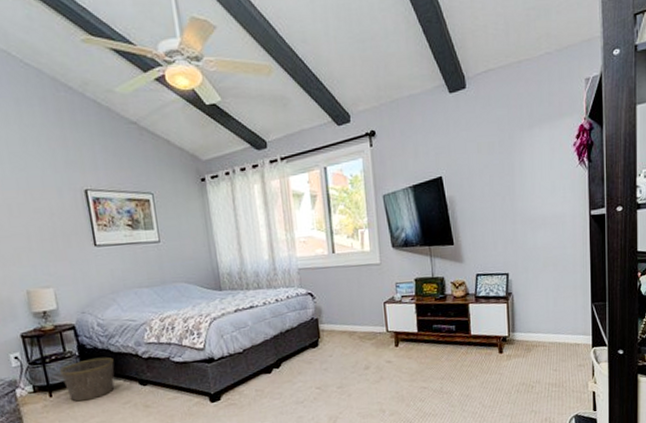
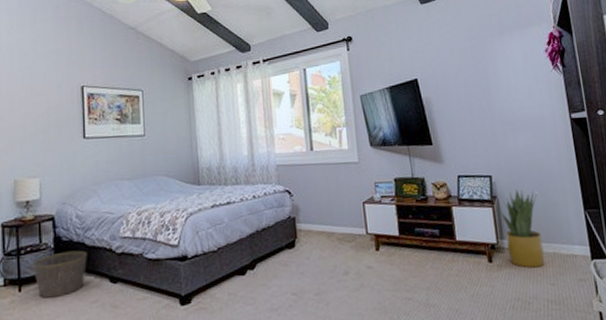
planter: none [514,285,550,357] -> present [500,189,545,268]

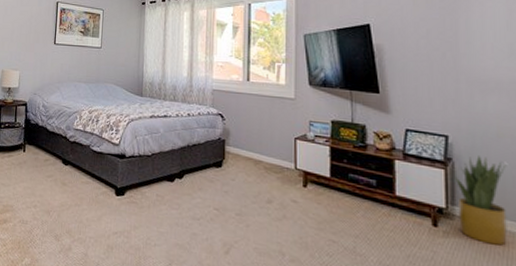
basket: present [33,250,87,298] -> none [8,132,48,167]

